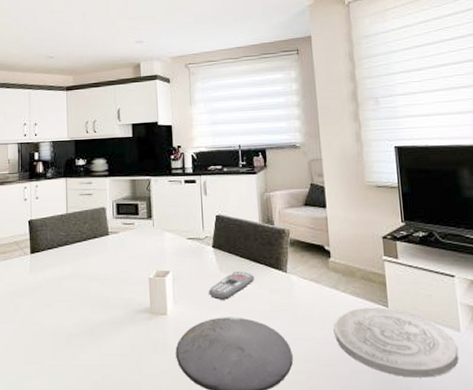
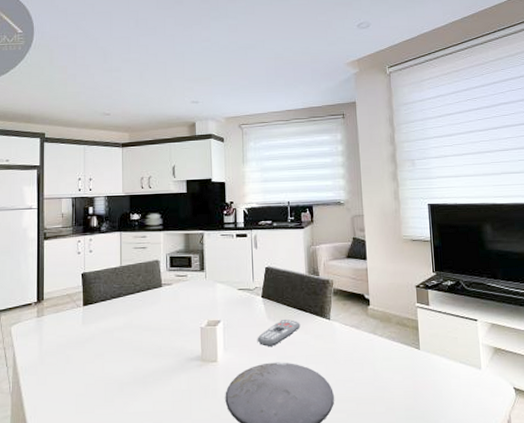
plate: present [334,308,459,378] -> none [372,350,480,412]

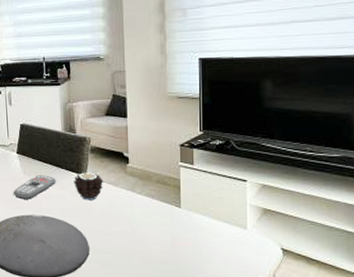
candle: none [317,314,347,345] -> present [73,171,104,200]

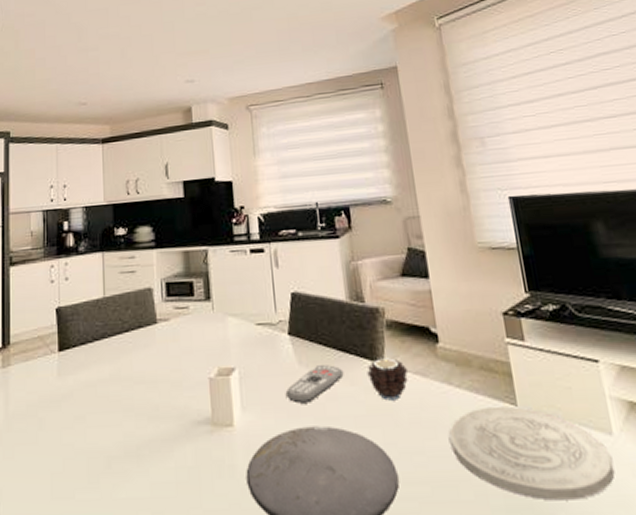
plate: none [129,208,243,268] -> present [449,407,615,501]

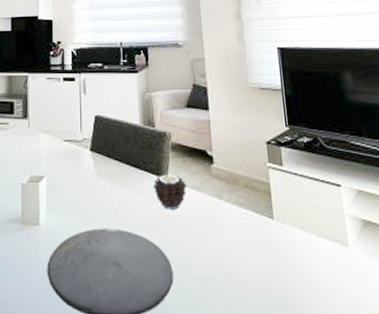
remote control: present [285,365,344,404] -> none [84,178,134,209]
plate: present [449,407,615,501] -> none [217,220,348,299]

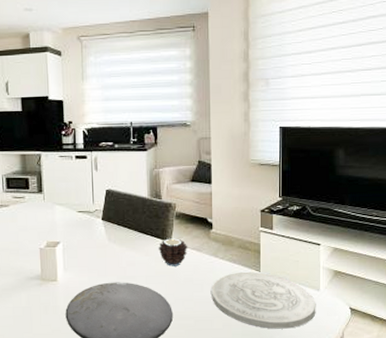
plate: none [217,220,348,299] -> present [211,272,316,329]

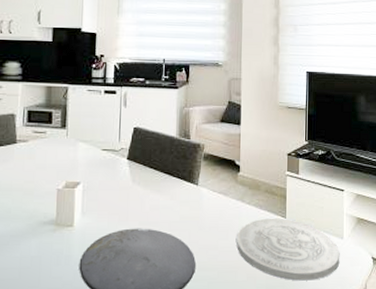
candle: present [158,237,188,267] -> none [184,180,215,211]

